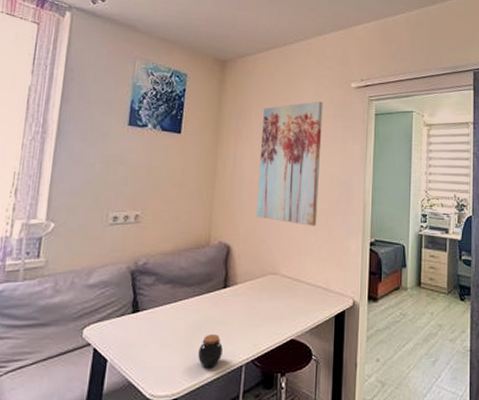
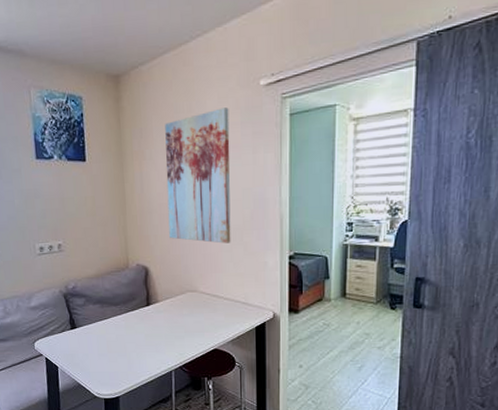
jar: present [198,335,223,367] -> none [132,346,153,372]

